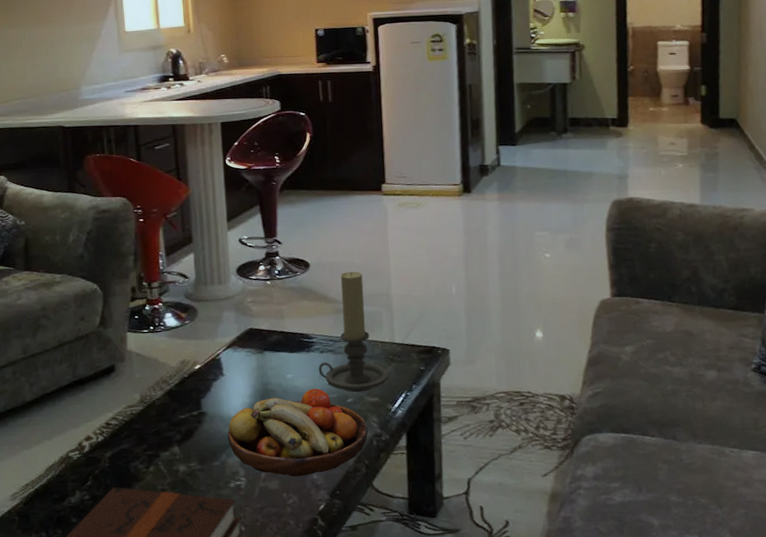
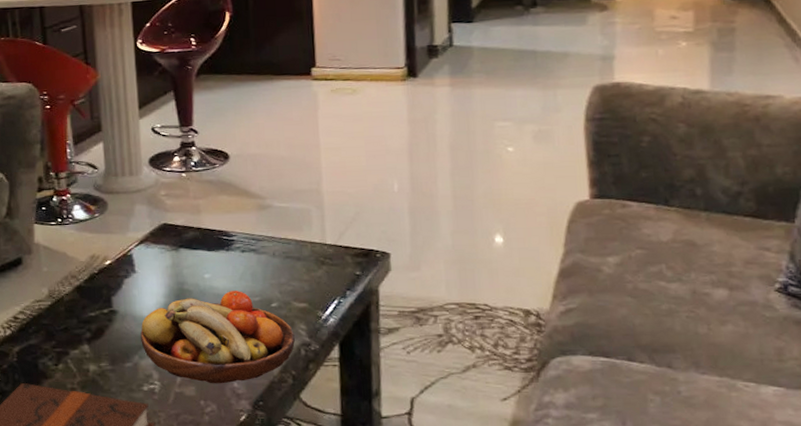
candle holder: present [318,271,389,393] -> none [239,164,319,297]

